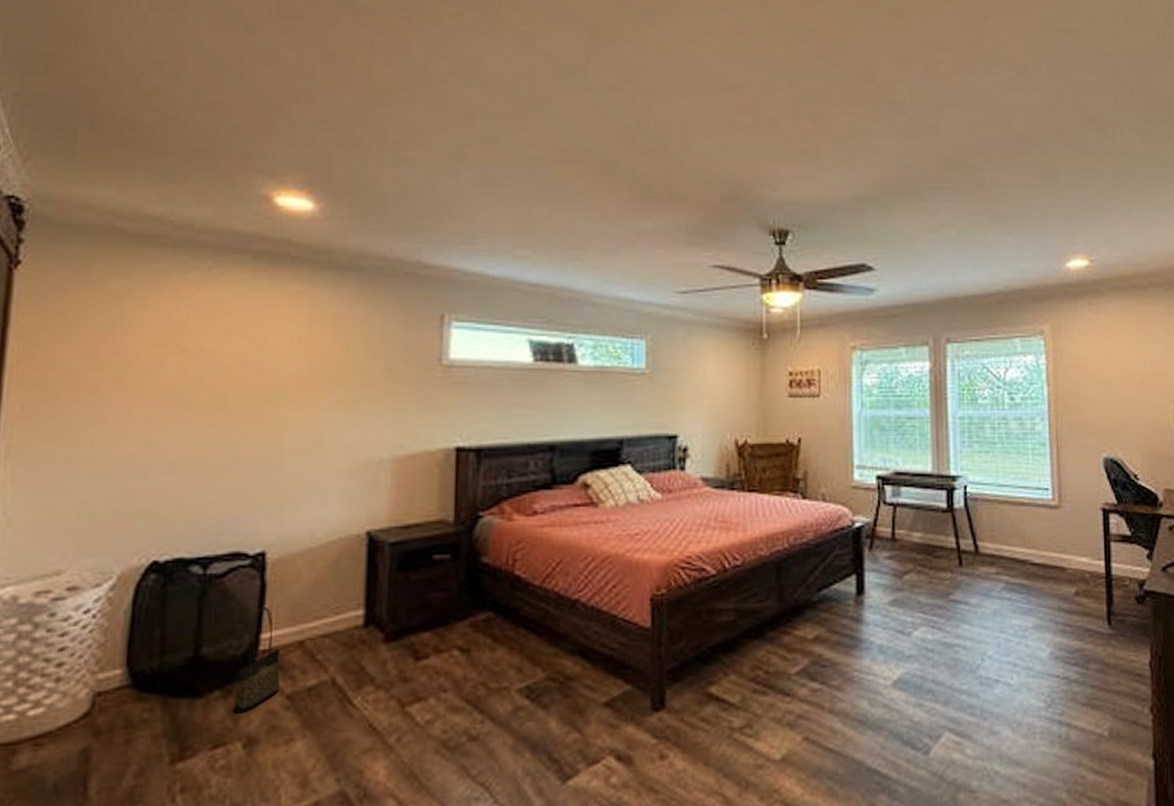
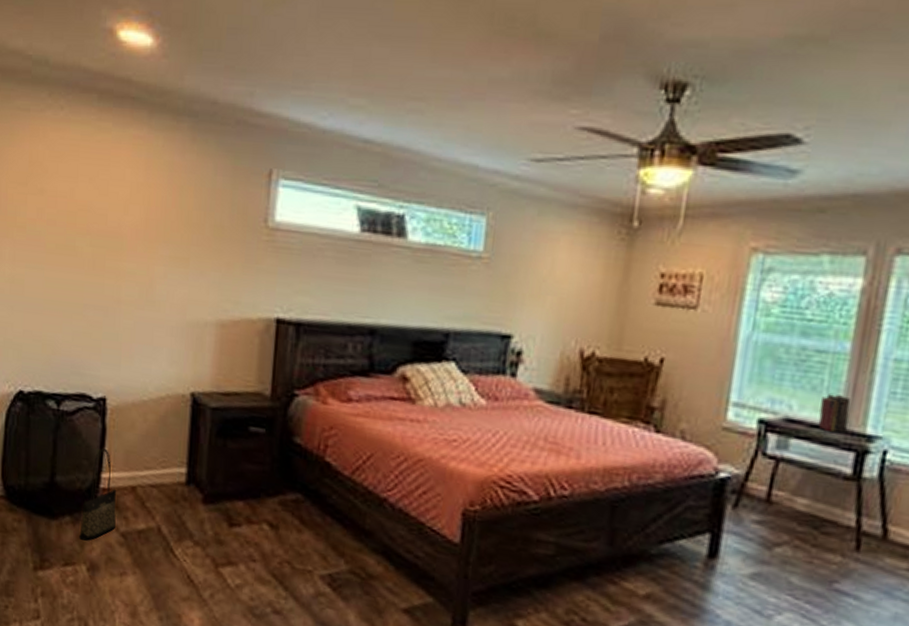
books: none [917,449,939,477] -> present [817,394,851,433]

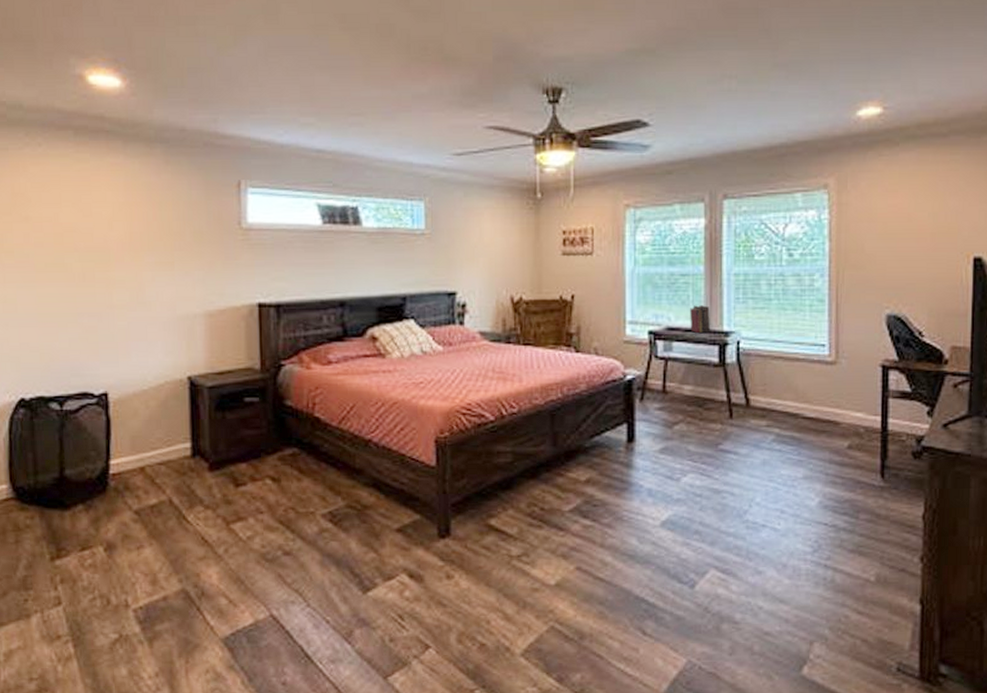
tote bag: present [79,448,117,541] -> none [93,438,129,524]

